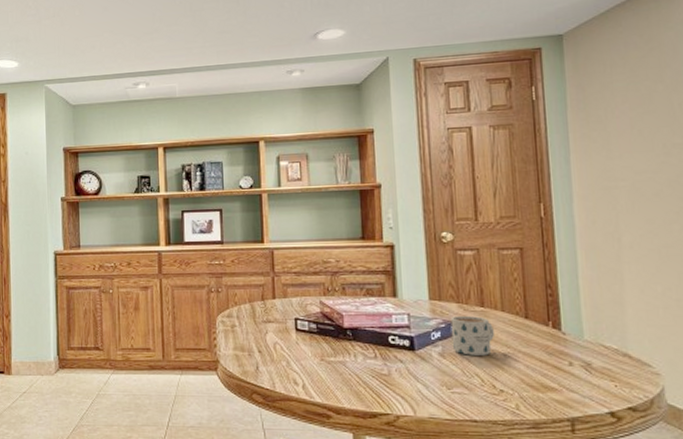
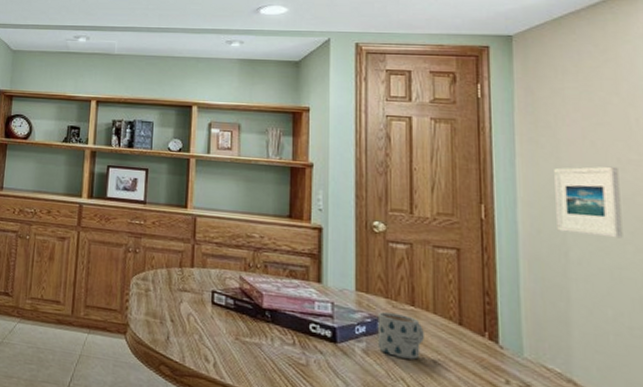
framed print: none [606,152,669,220] -> present [554,166,623,239]

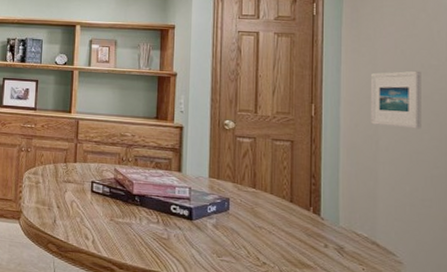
mug: present [377,312,425,360] -> none [225,194,263,231]

